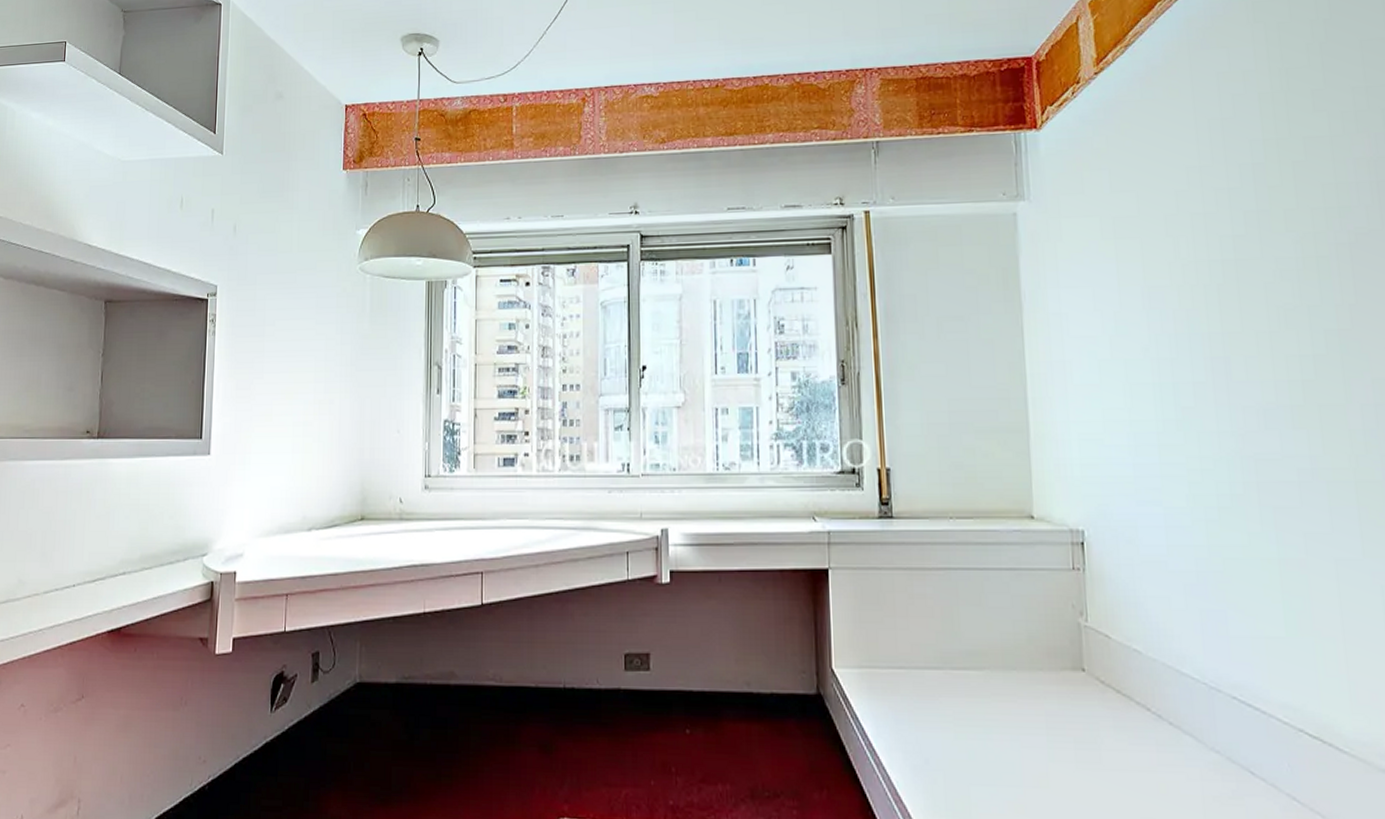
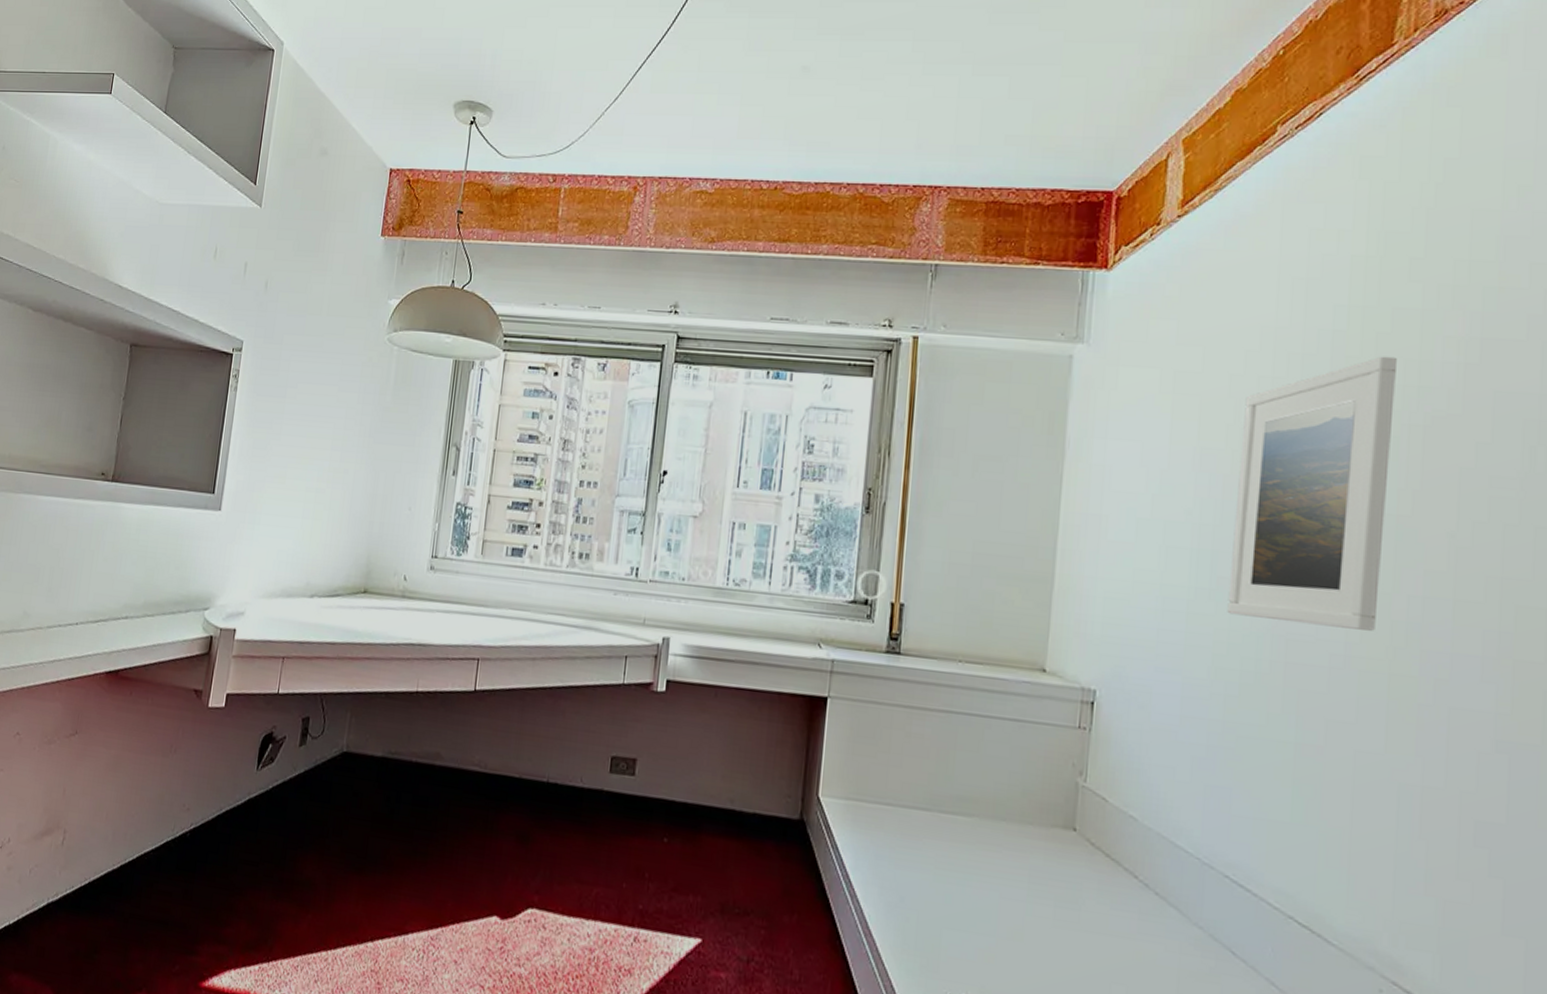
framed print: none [1182,182,1336,443] -> present [1227,356,1397,631]

